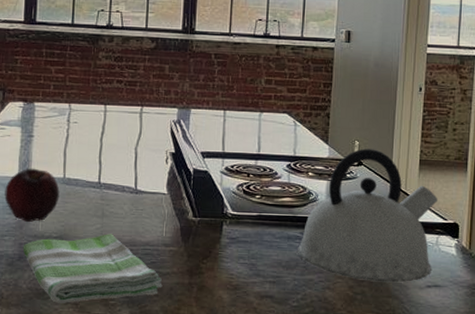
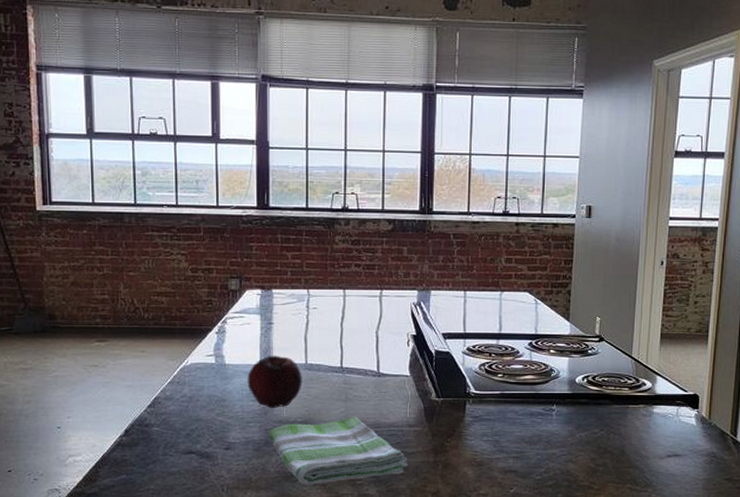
kettle: present [298,148,437,283] -> none [540,324,678,454]

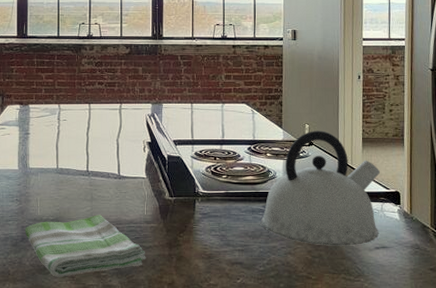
fruit: present [247,355,302,408] -> none [7,161,54,207]
kettle: none [540,324,678,454] -> present [261,130,380,246]

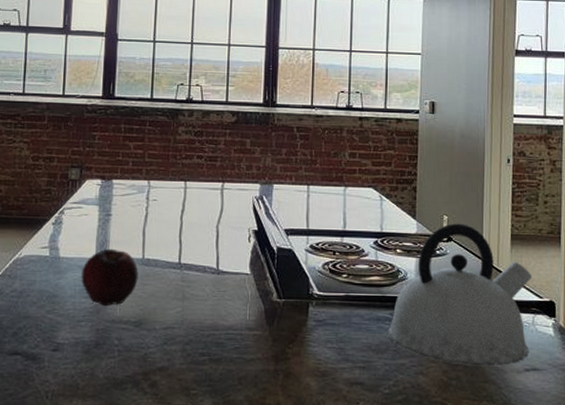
fruit: none [7,161,54,207] -> present [81,248,139,306]
dish towel: present [25,215,146,277] -> none [100,317,247,394]

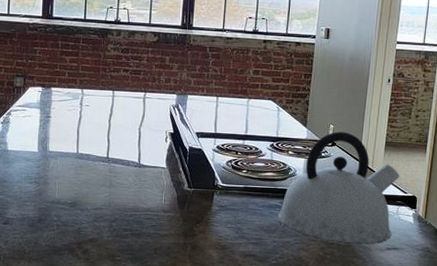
fruit: present [81,248,139,306] -> none [26,144,74,190]

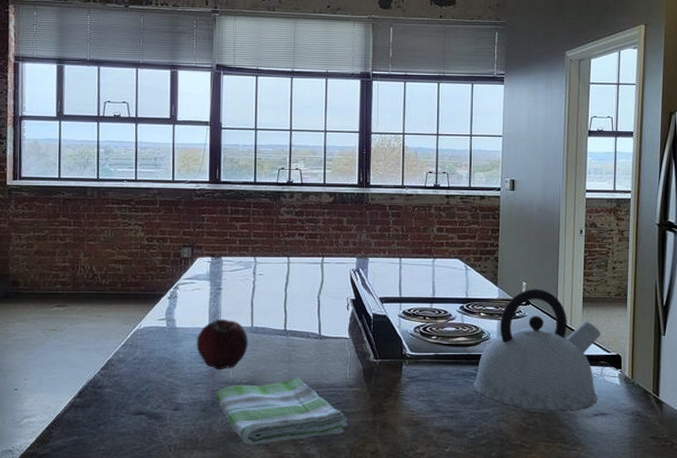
fruit: none [26,144,74,190] -> present [196,319,248,369]
dish towel: none [42,201,161,259] -> present [215,378,348,445]

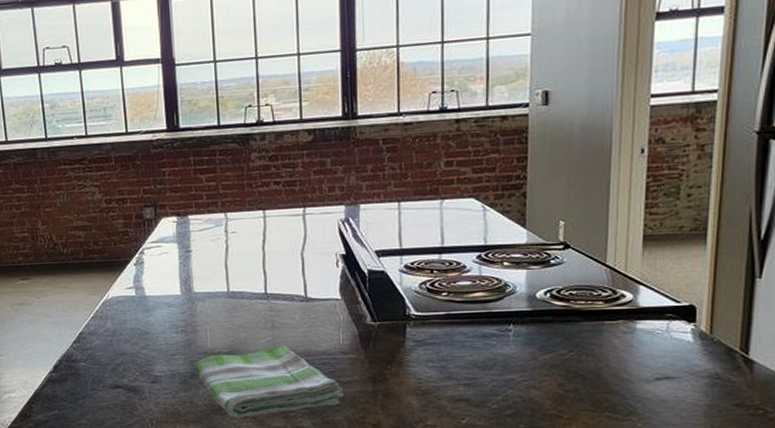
fruit: present [196,319,248,369] -> none [169,284,226,339]
kettle: present [473,289,601,413] -> none [495,228,667,378]

